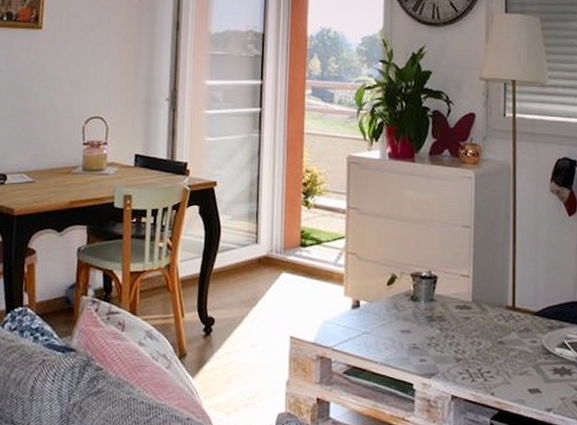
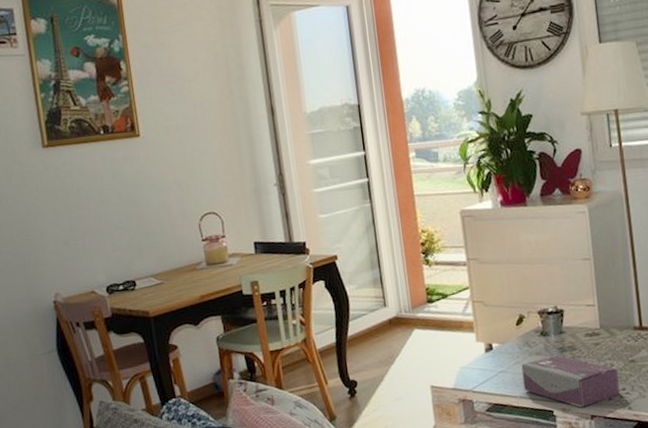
tissue box: none [386,323,484,385] -> present [521,354,620,408]

